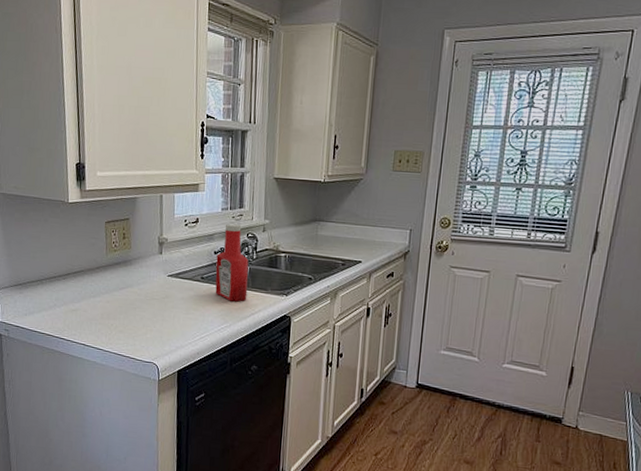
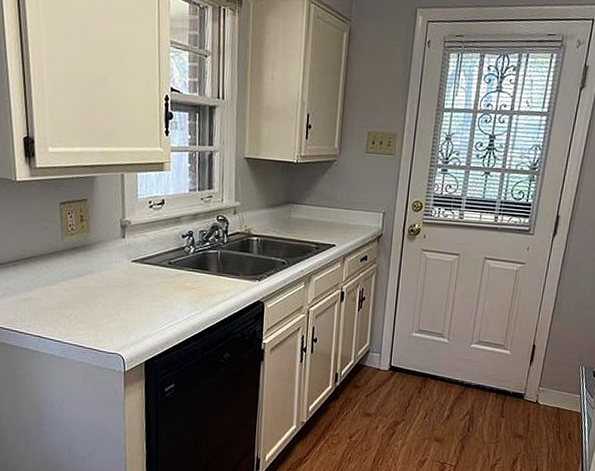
ketchup bottle: present [215,223,249,302] -> none [184,205,219,288]

